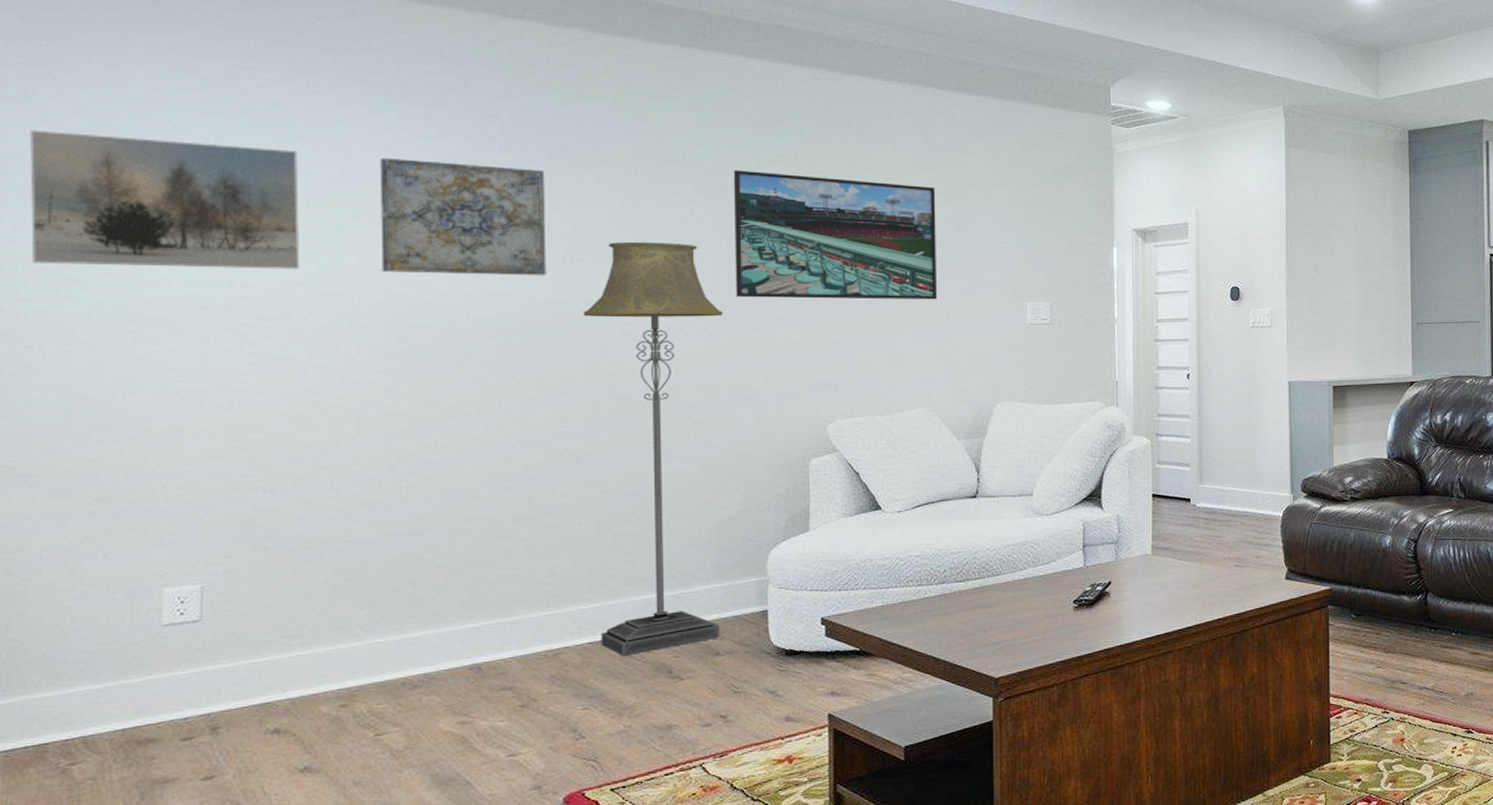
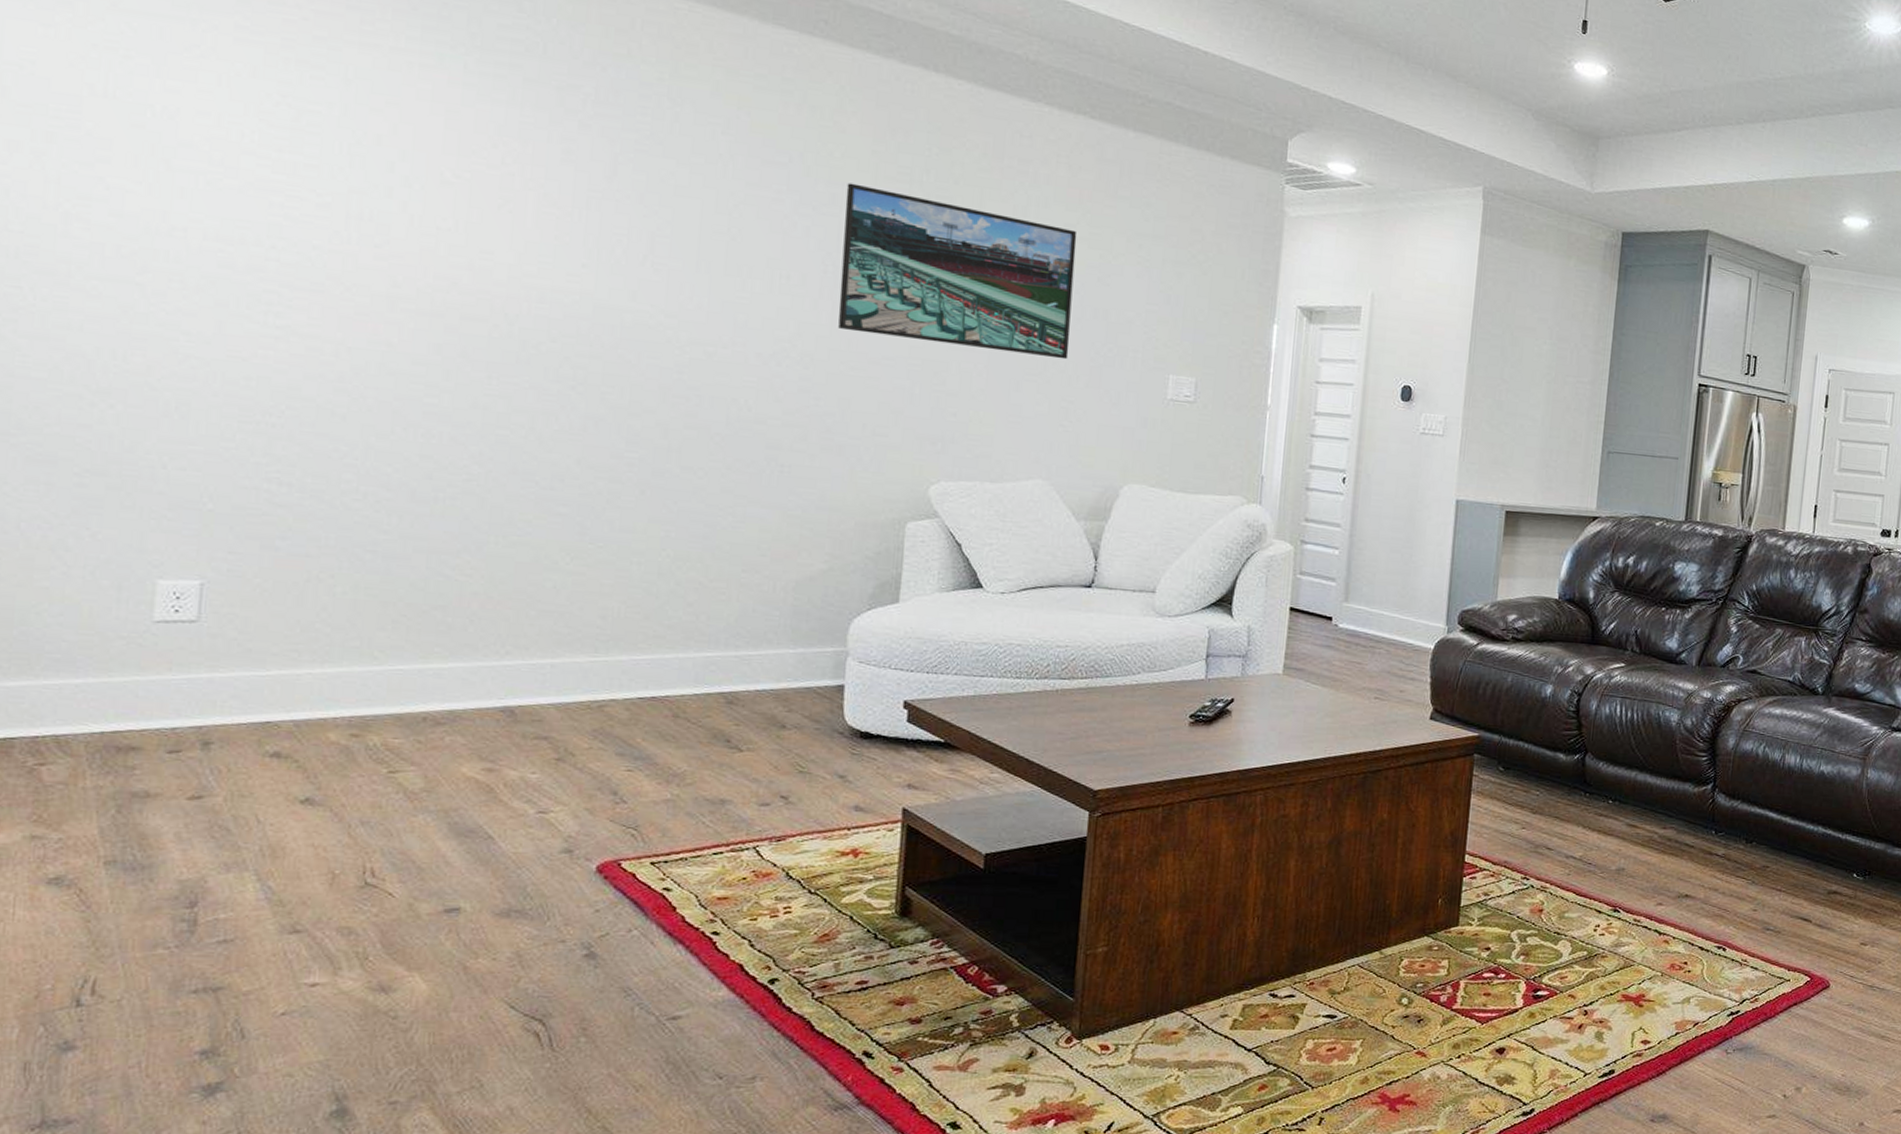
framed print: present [30,130,300,269] -> none [27,35,345,235]
wall art: present [379,157,546,276] -> none [433,118,630,278]
floor lamp: present [583,242,723,657] -> none [652,248,822,718]

